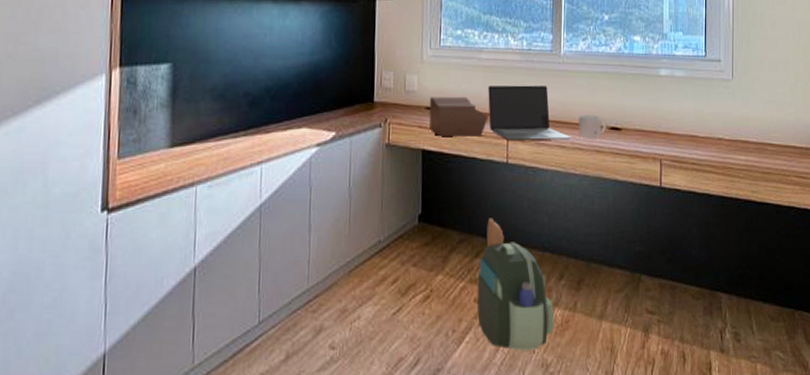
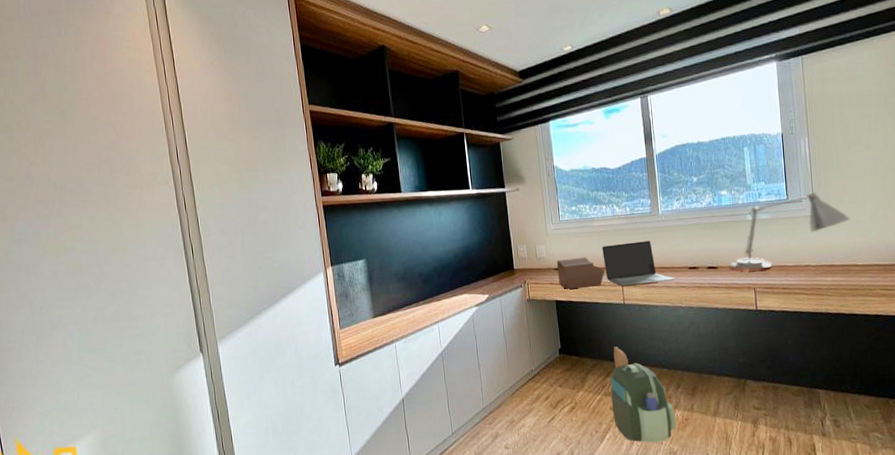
mug: present [579,114,607,141] -> none [680,259,705,279]
desk lamp: none [636,52,770,137] -> present [730,192,851,270]

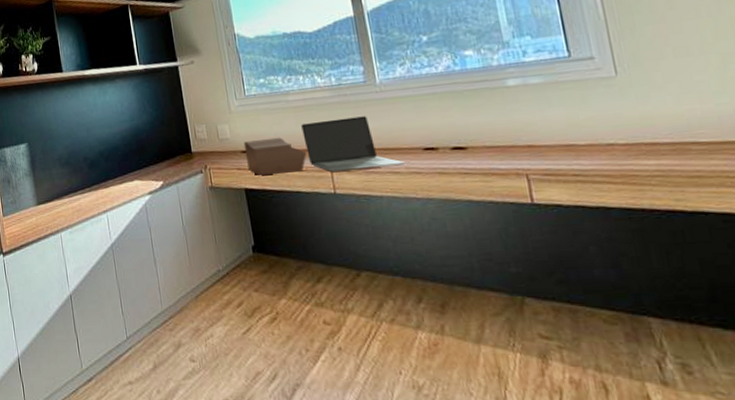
backpack: present [610,346,677,443] -> none [321,245,421,371]
desk lamp: present [730,192,851,270] -> none [486,45,682,152]

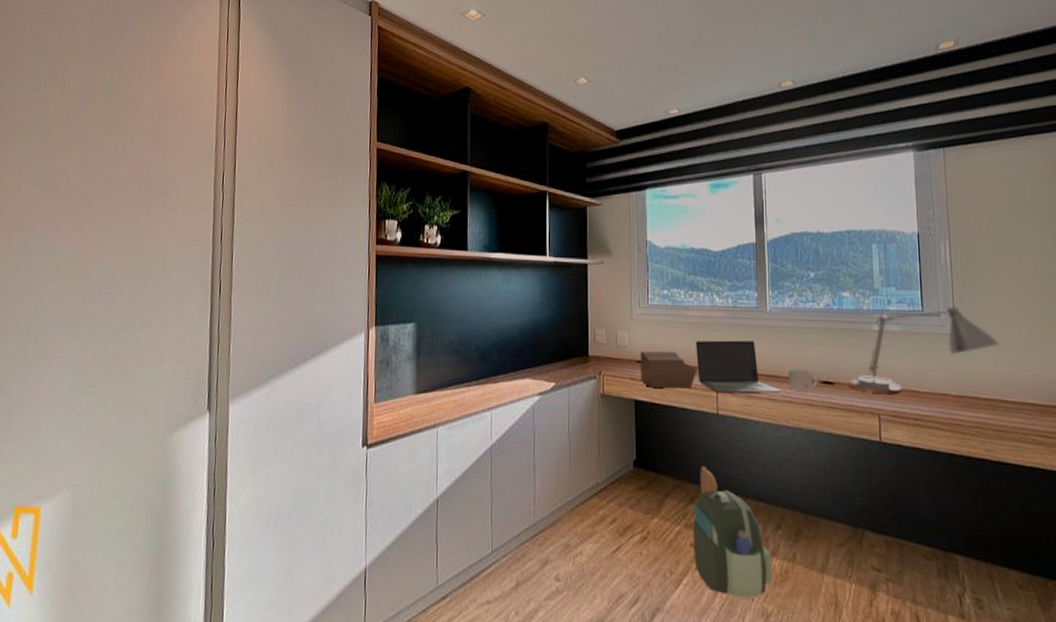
backpack: none [321,245,421,371] -> present [692,466,773,598]
mug: none [410,137,447,163] -> present [789,368,818,394]
desk lamp: none [486,45,682,152] -> present [850,306,1000,392]

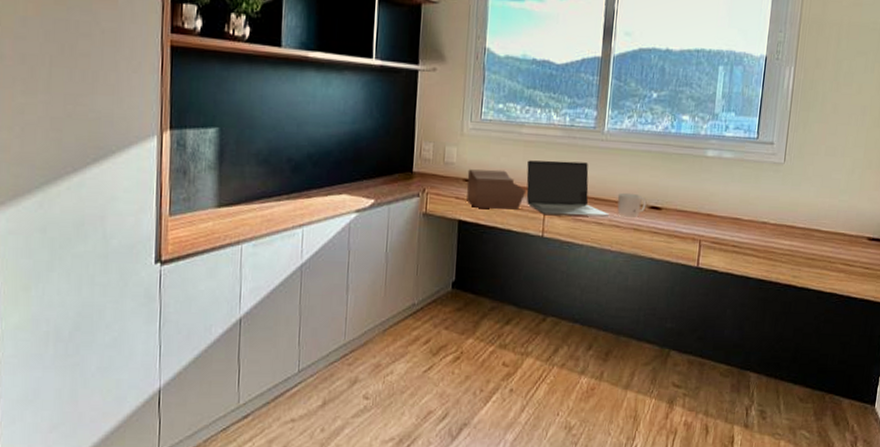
backpack: present [692,466,773,598] -> none [504,288,581,413]
desk lamp: present [850,306,1000,392] -> none [677,135,825,219]

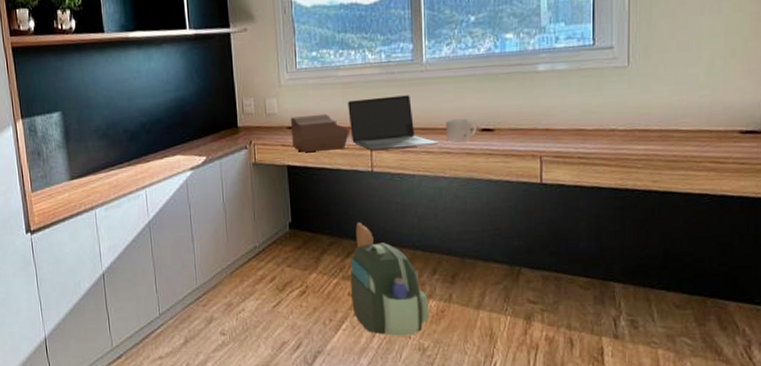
backpack: none [504,288,581,413] -> present [350,222,430,337]

